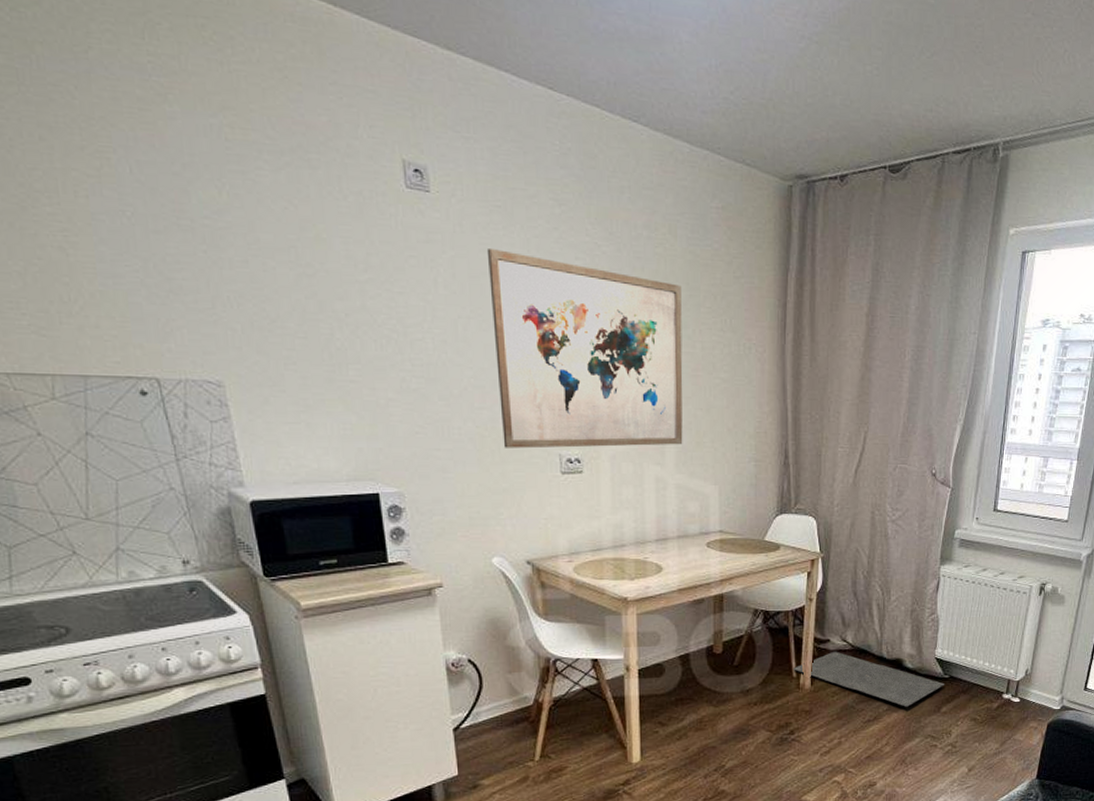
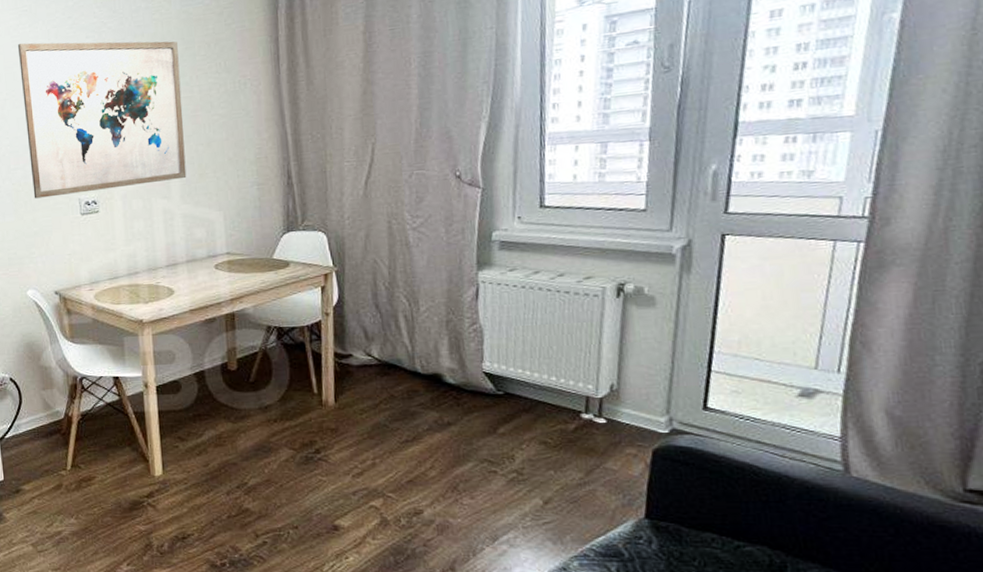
door mat: present [794,651,944,707] -> none [314,366,499,427]

